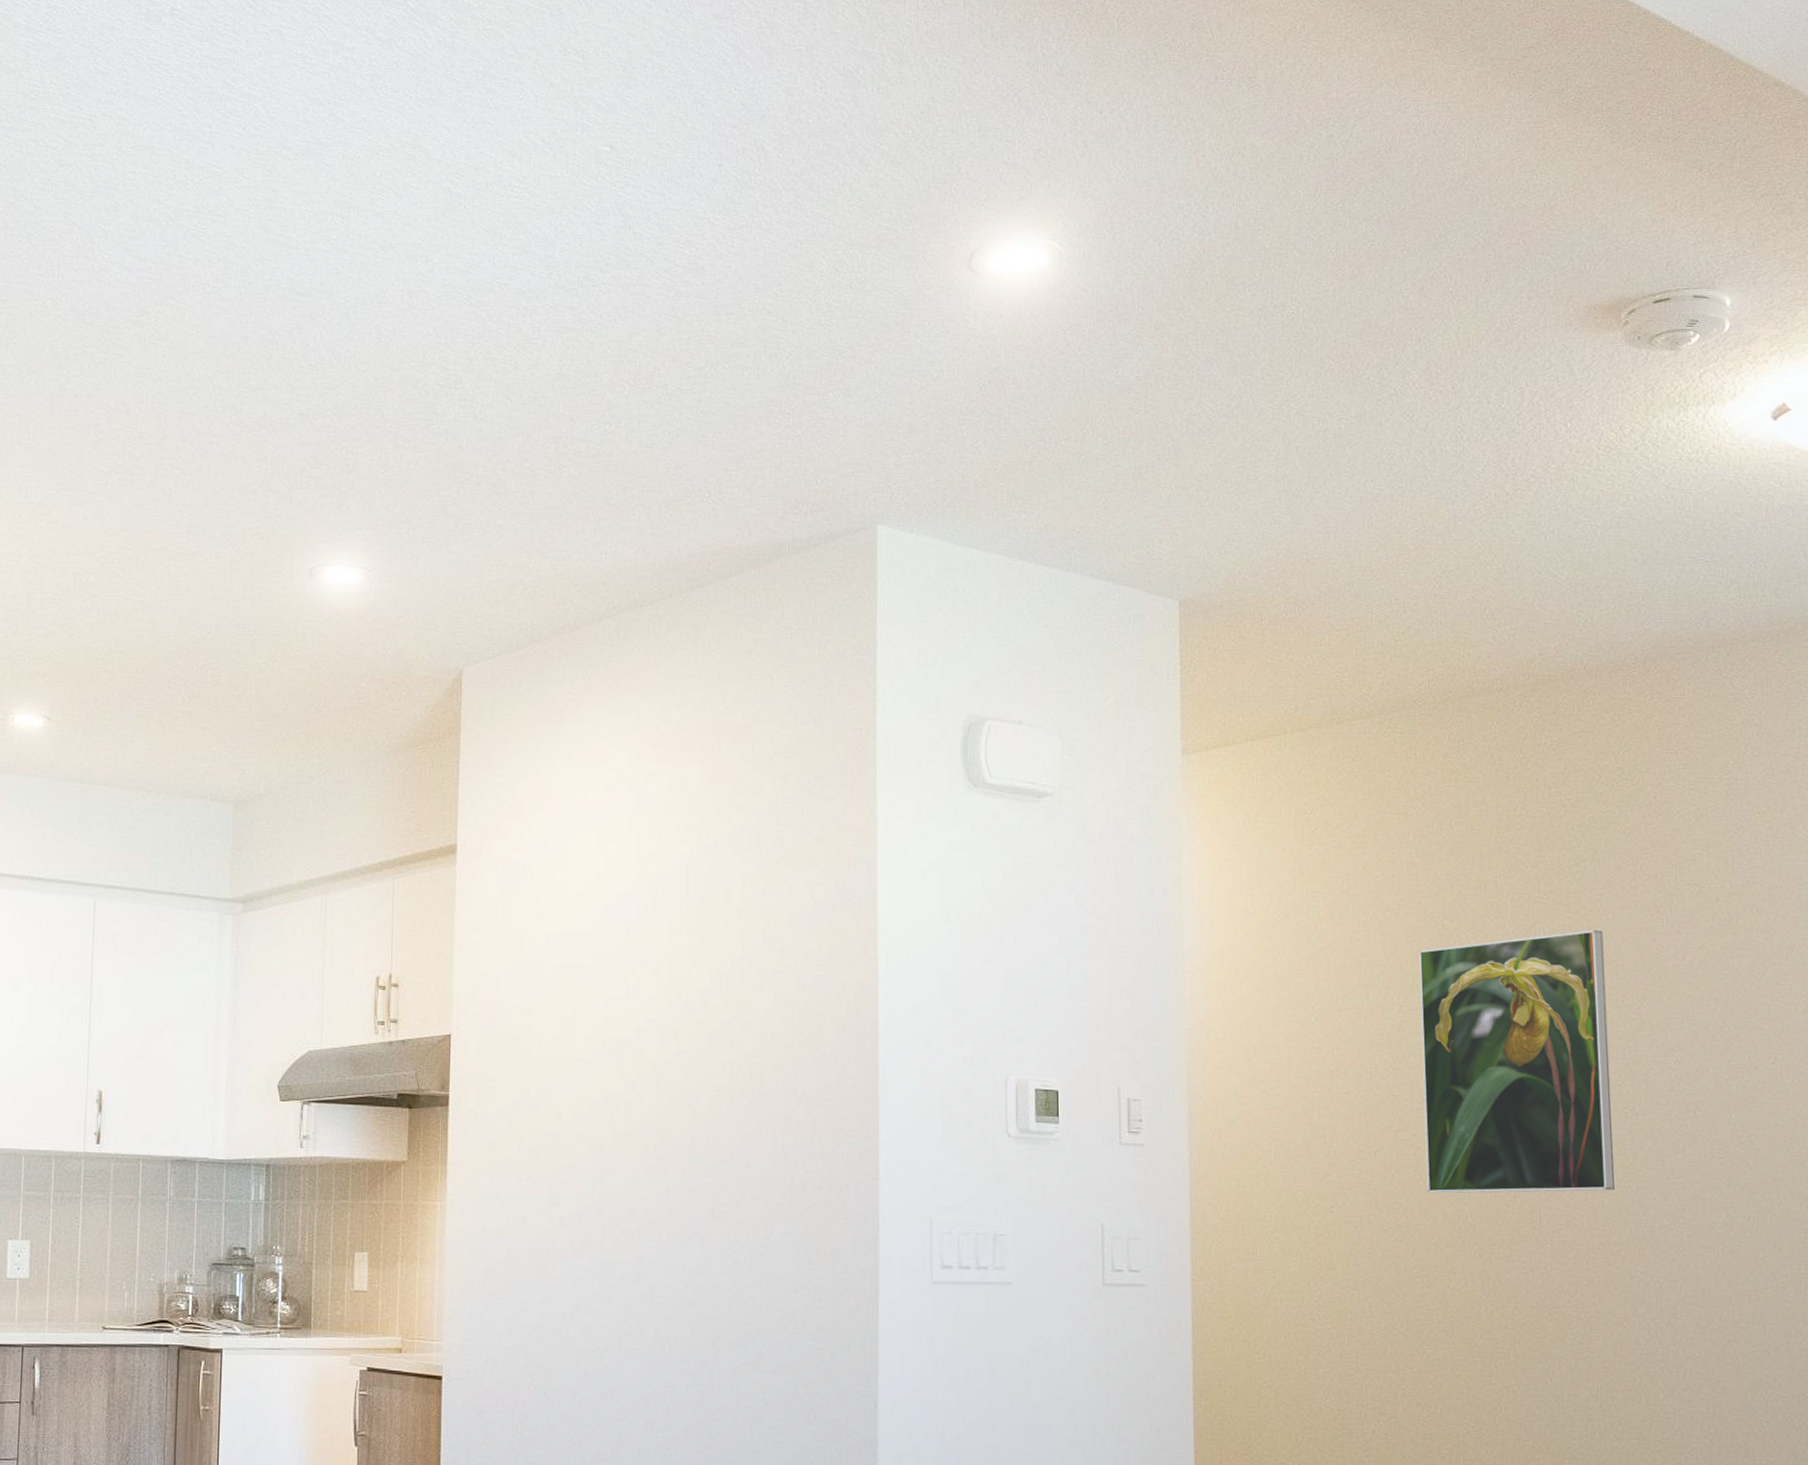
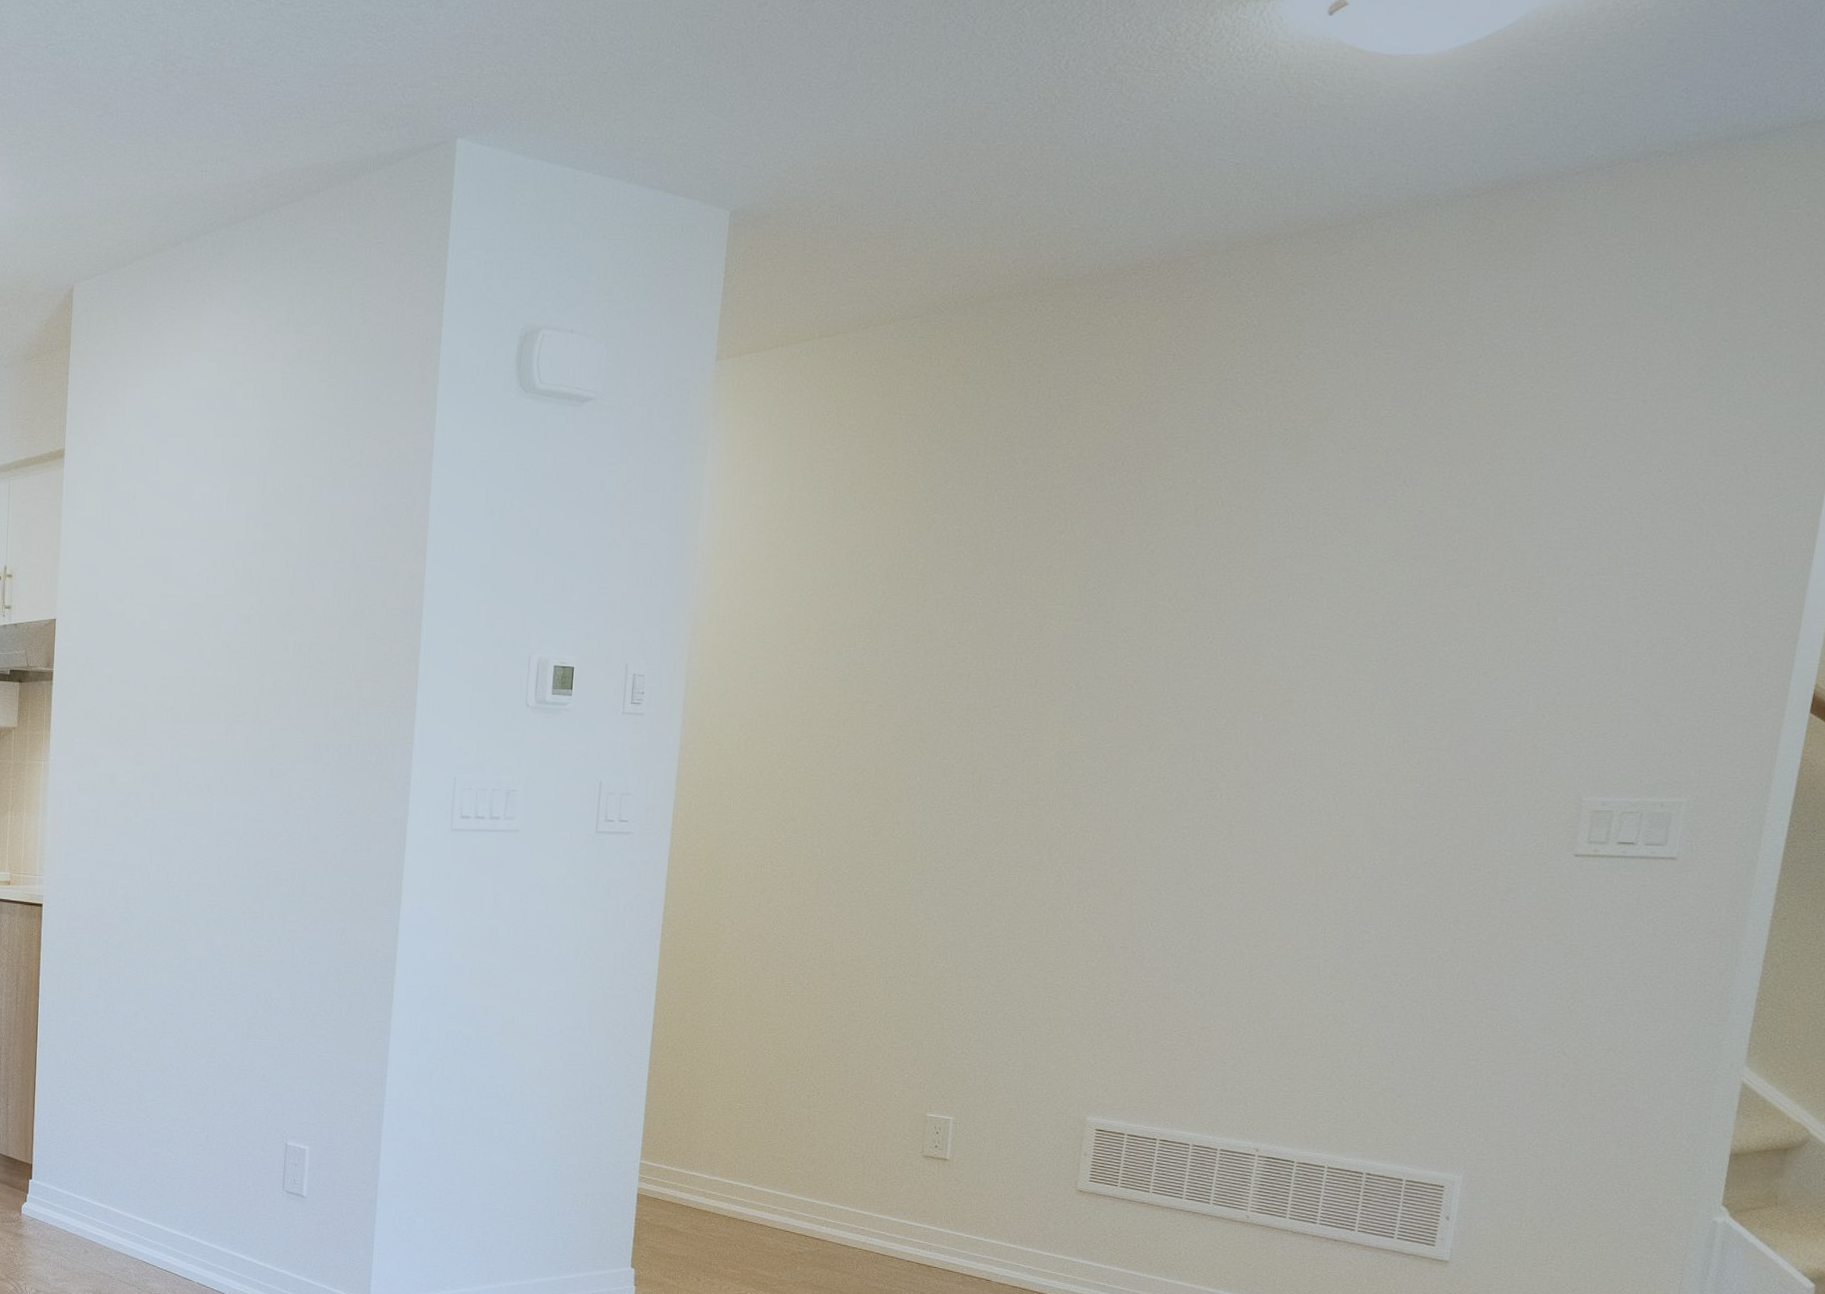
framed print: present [1418,929,1614,1194] -> none [885,521,1077,757]

